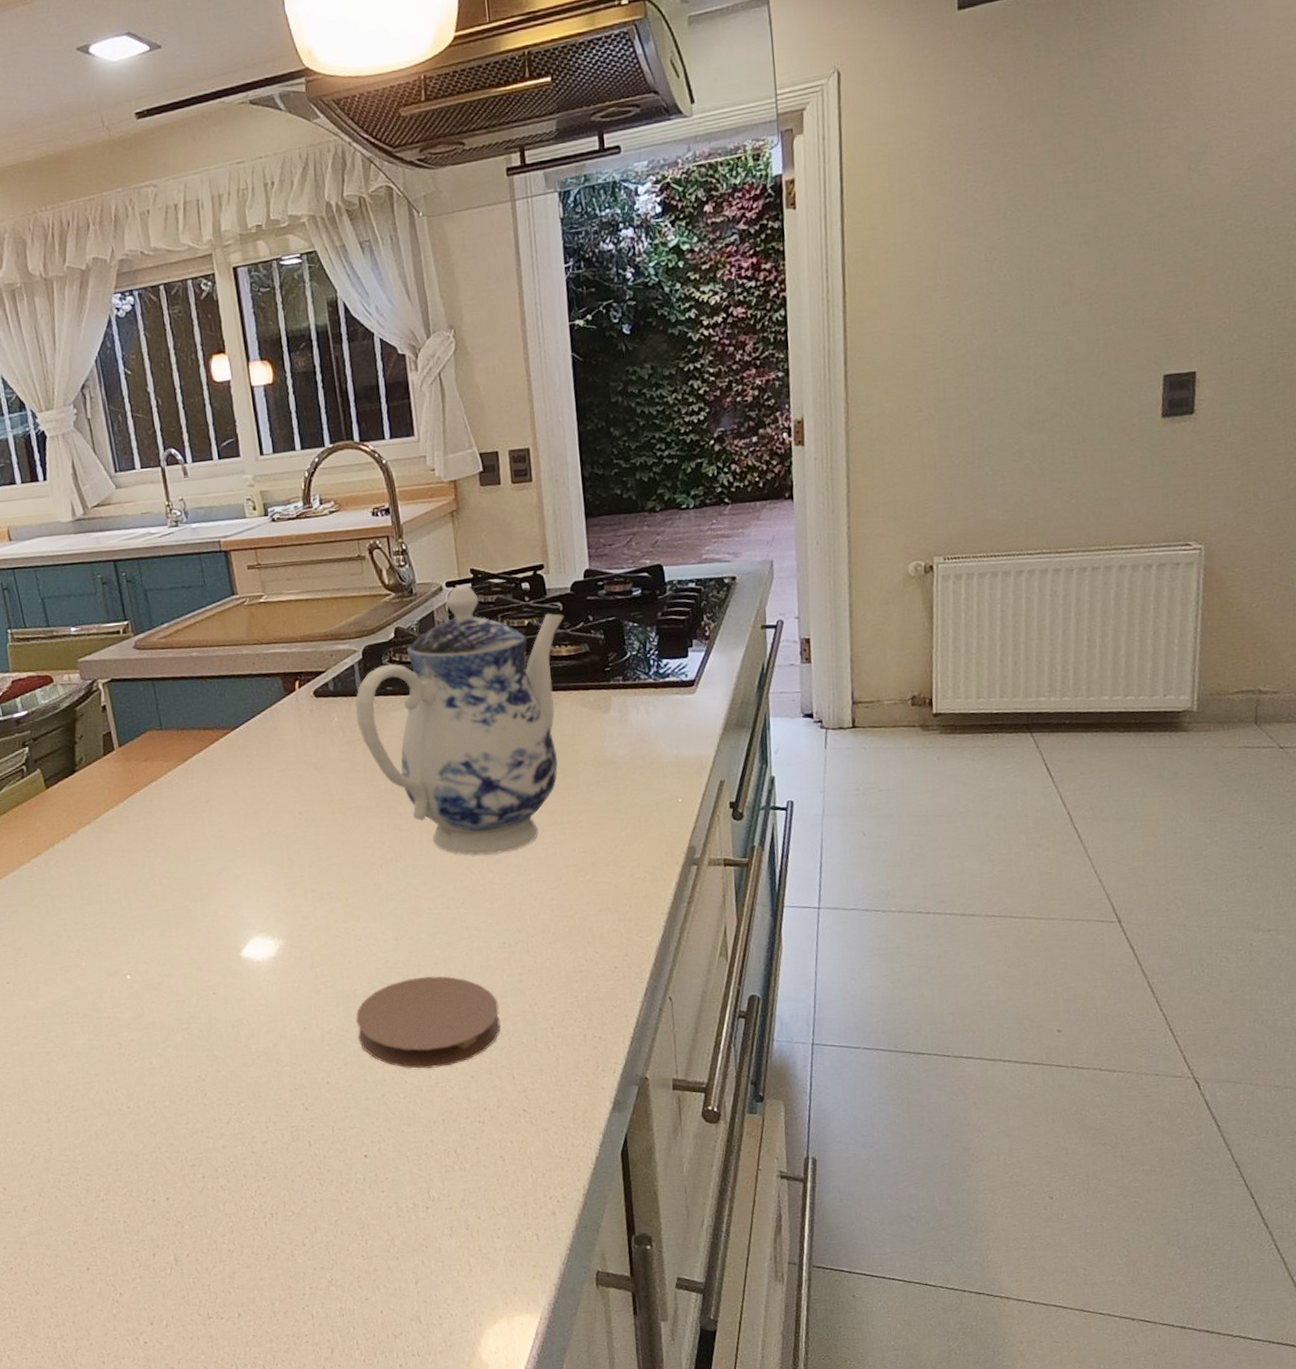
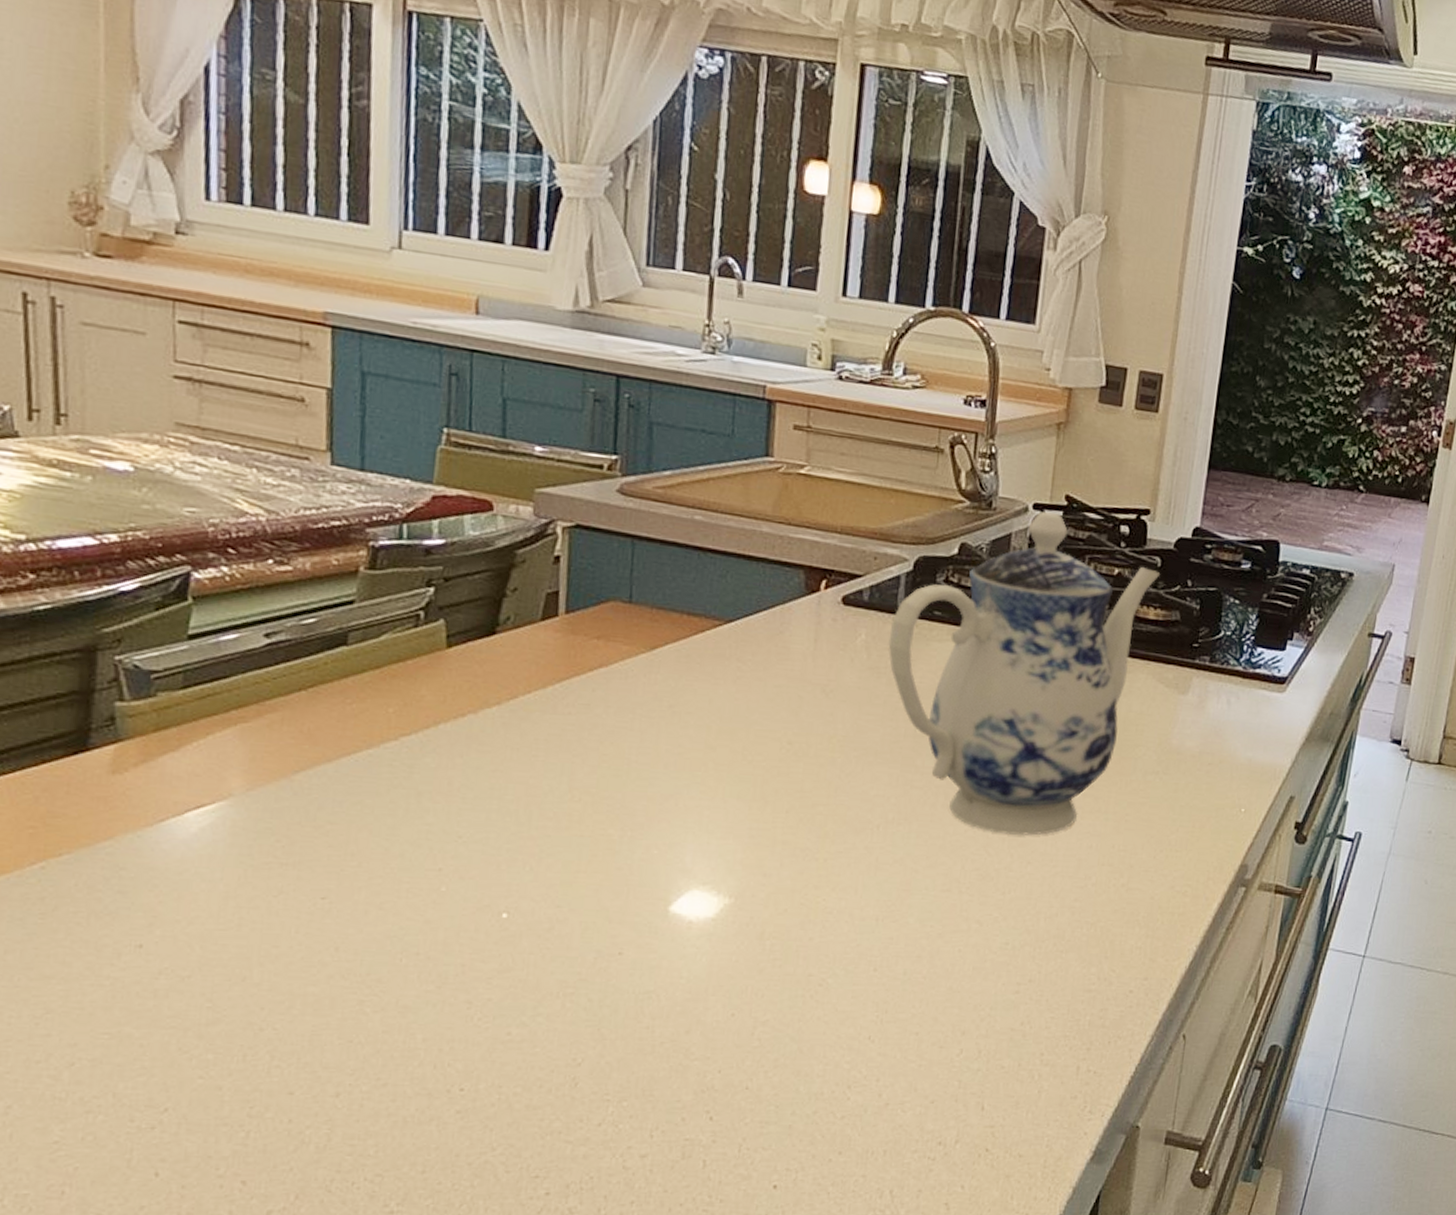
coaster: present [356,975,501,1069] -> none [800,970,985,1085]

